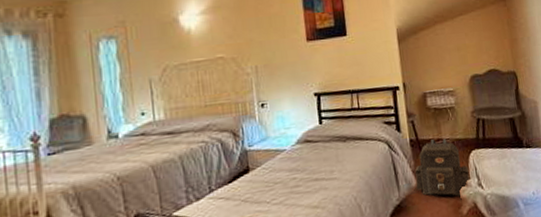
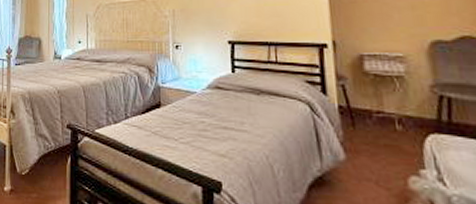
backpack: present [414,139,471,197] -> none [343,111,426,189]

